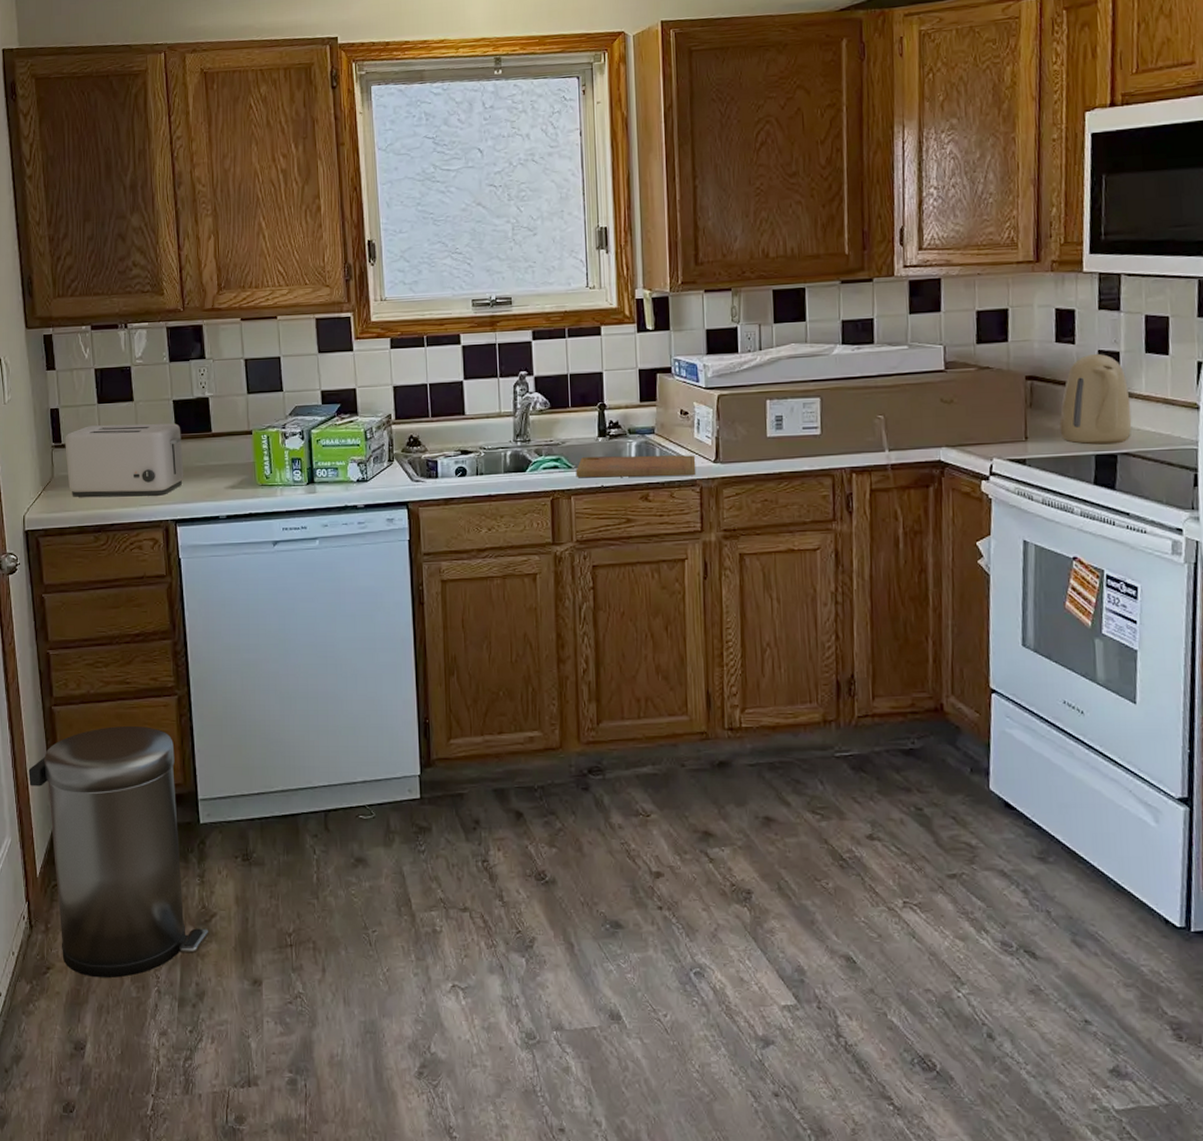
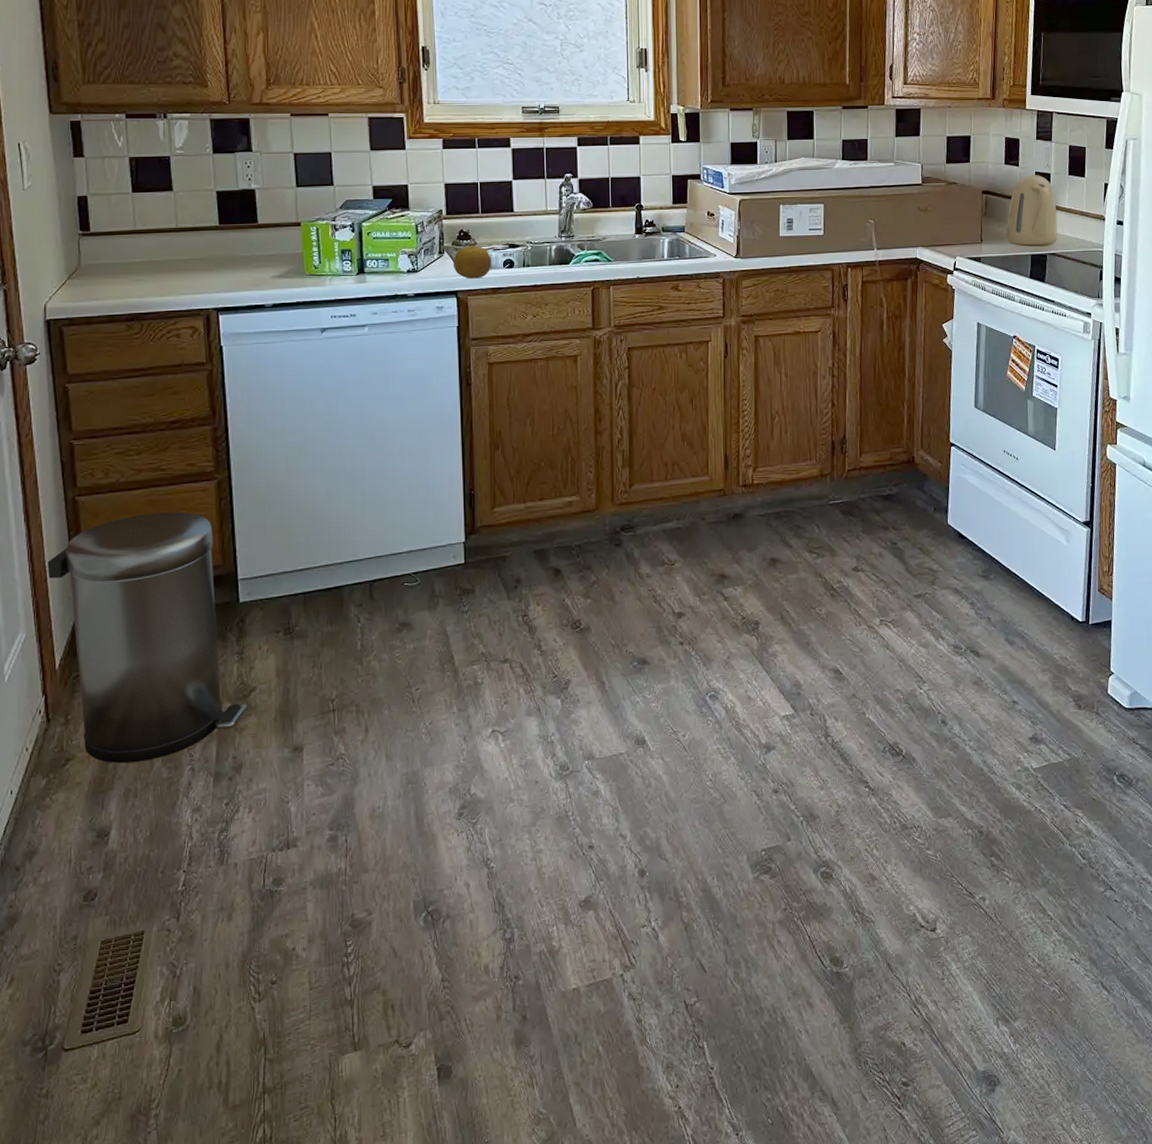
toaster: present [65,423,184,498] -> none [94,213,227,287]
fruit: none [403,453,444,489] -> present [453,246,492,279]
cutting board: present [576,455,696,478] -> none [614,250,720,270]

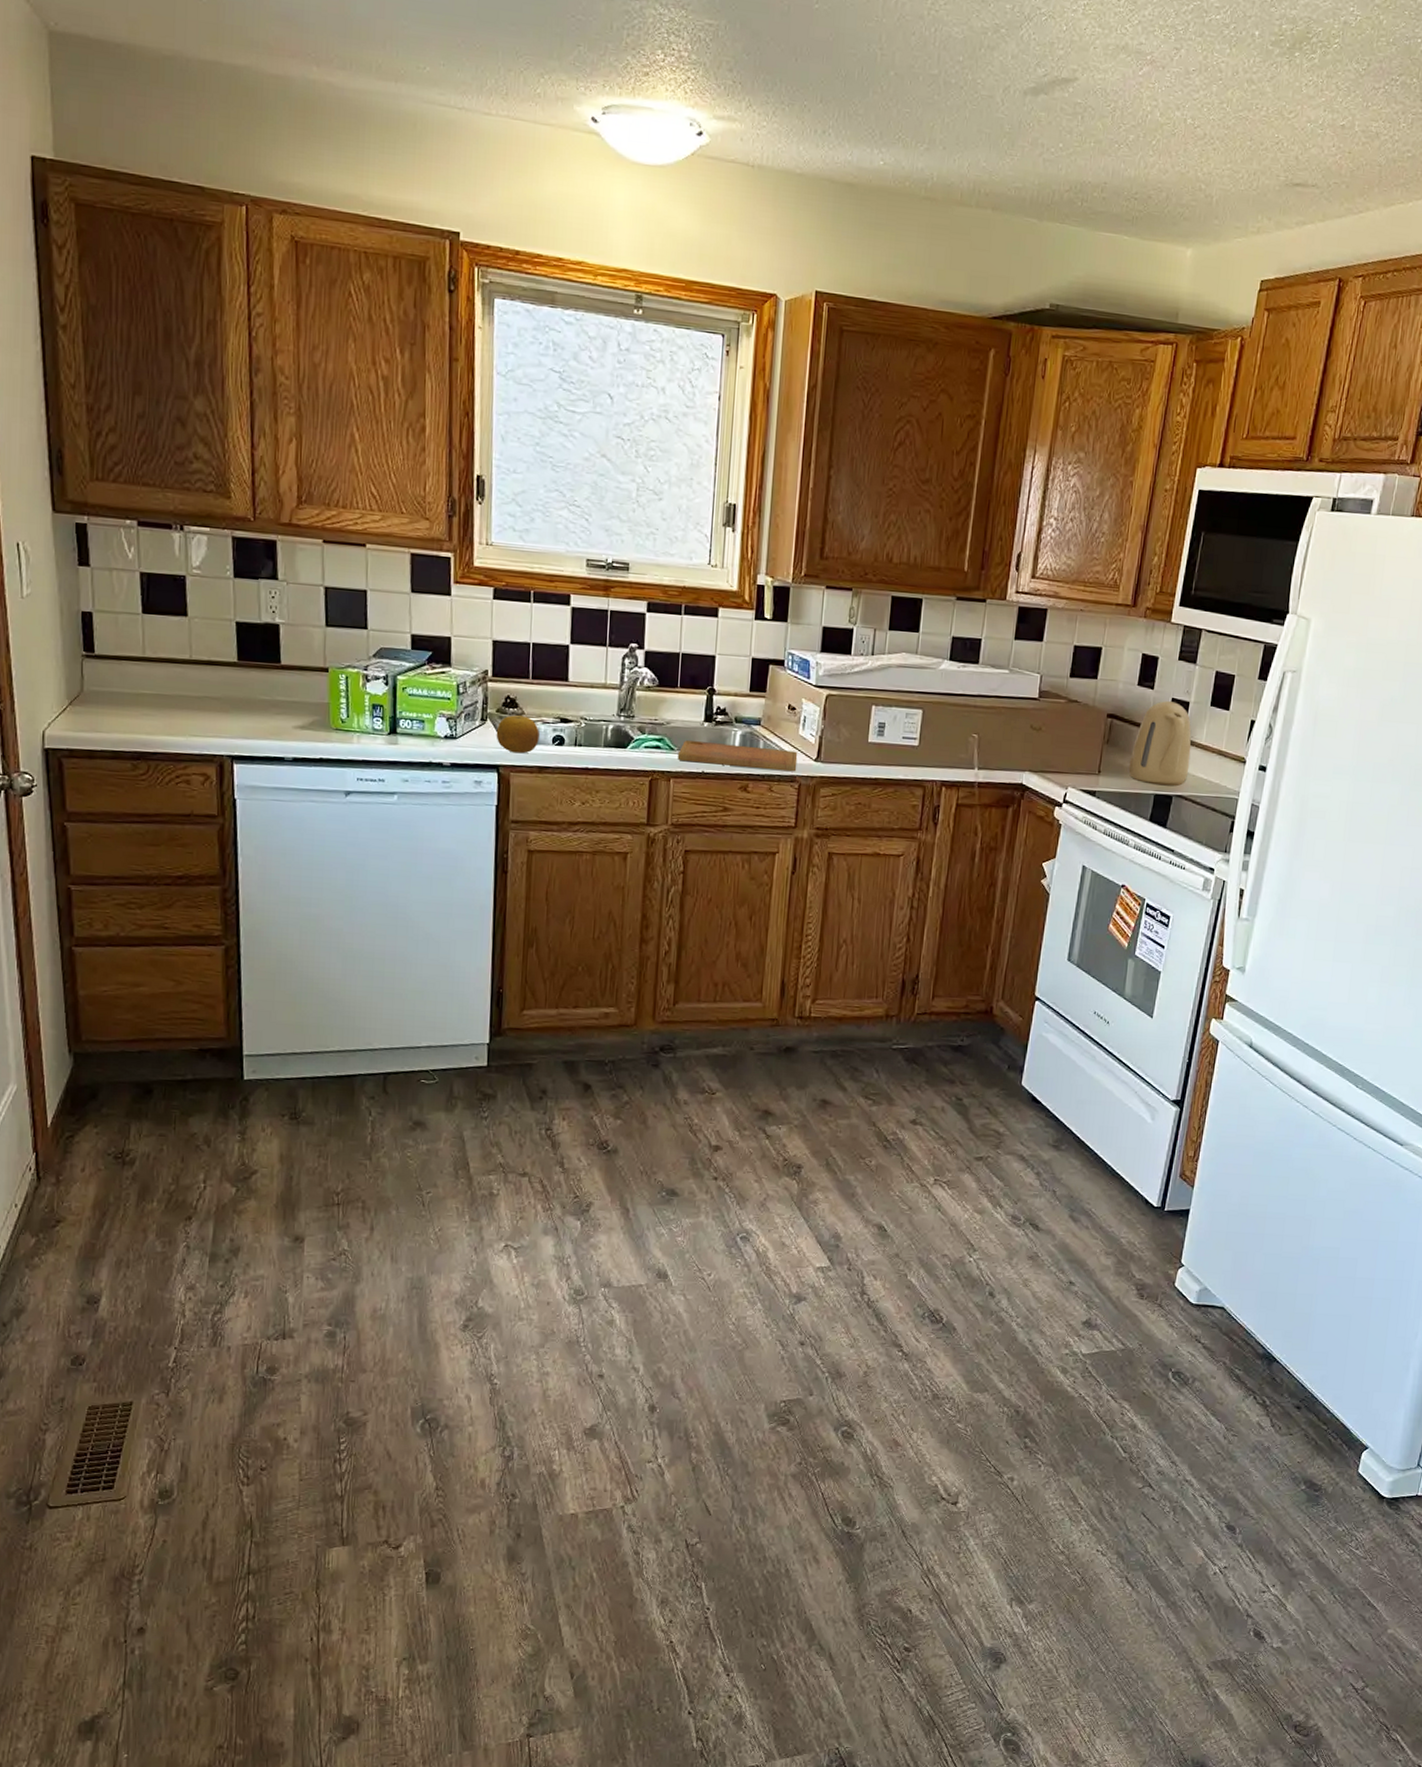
pedal bin: present [47,512,248,763] -> none [40,973,248,1232]
cutting board: none [614,250,720,270] -> present [677,740,798,772]

